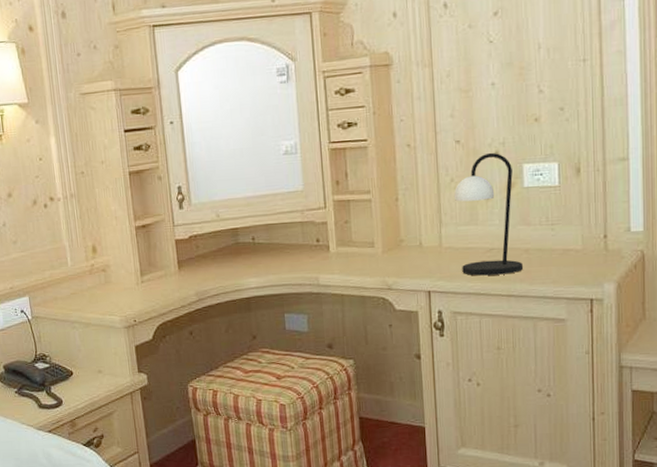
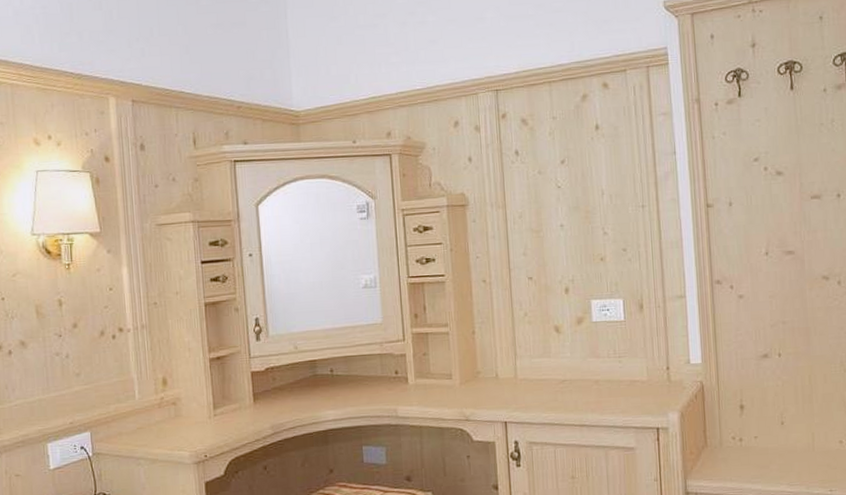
table lamp: present [453,152,523,276] -> none [527,288,593,407]

